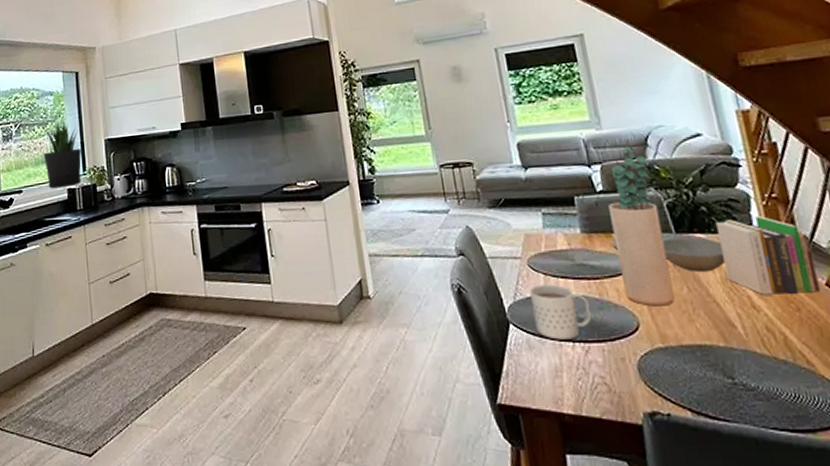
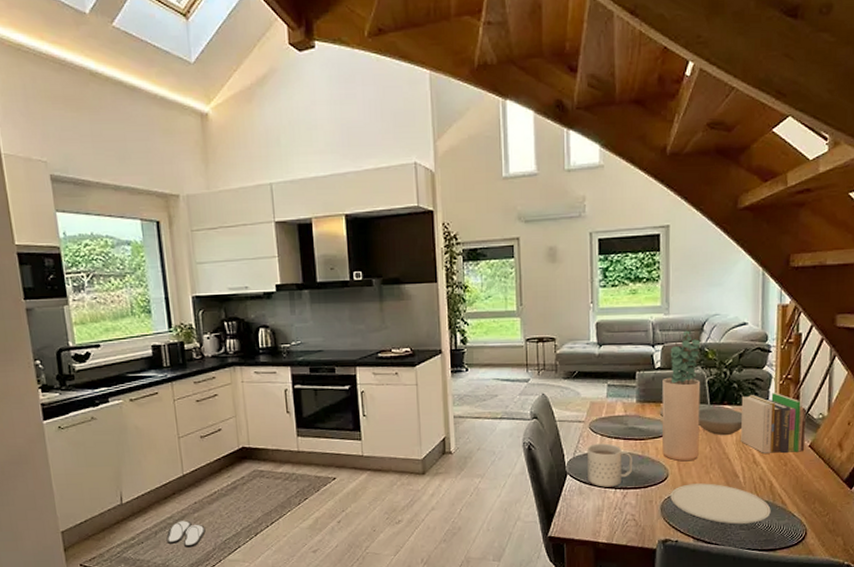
planter: present [43,123,82,189] -> none [122,276,167,345]
slippers: none [74,376,113,409] -> present [166,520,206,548]
plate: none [647,335,795,393] -> present [670,483,771,525]

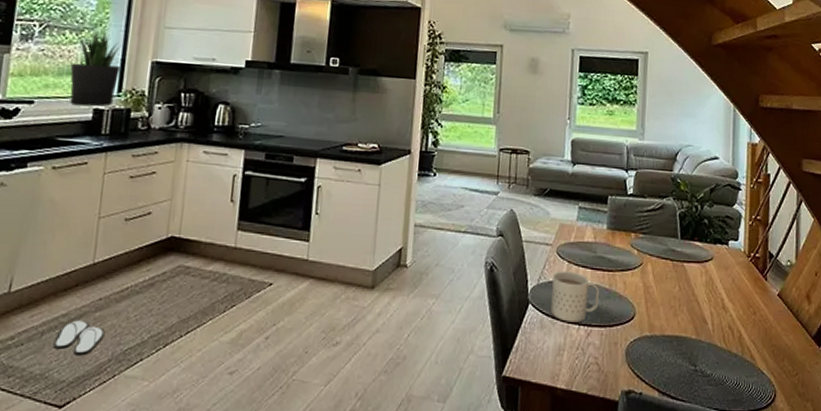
planter: none [122,276,167,345] -> present [69,32,121,108]
vase: present [661,323,701,462] -> none [630,151,674,301]
plate: present [670,483,771,525] -> none [636,326,740,380]
bowl: present [698,408,743,436] -> none [668,243,713,276]
books: present [741,393,806,453] -> none [710,233,775,301]

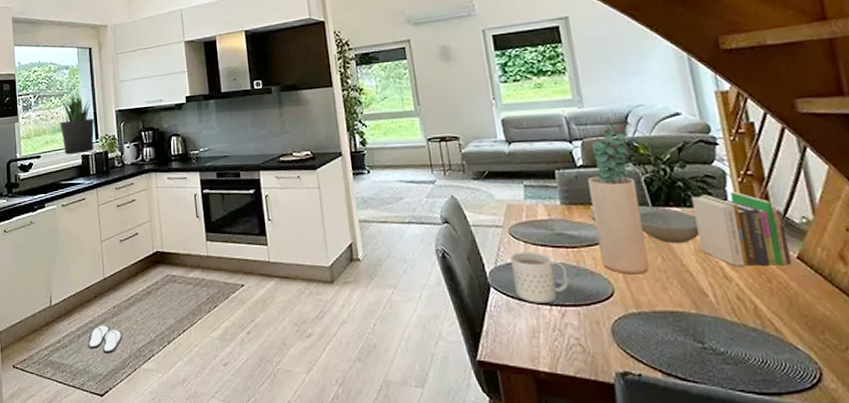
vase: none [630,151,674,301] -> present [588,116,649,275]
bowl: none [668,243,713,276] -> present [639,211,700,244]
books: none [710,233,775,301] -> present [691,192,791,266]

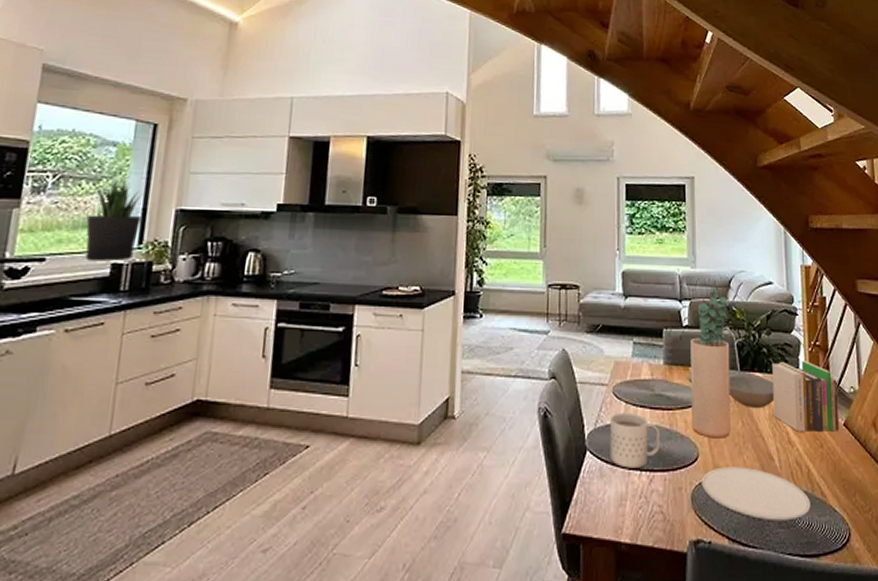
slippers: present [88,325,123,354] -> none [62,501,122,543]
plate: none [621,302,763,358] -> present [702,467,811,522]

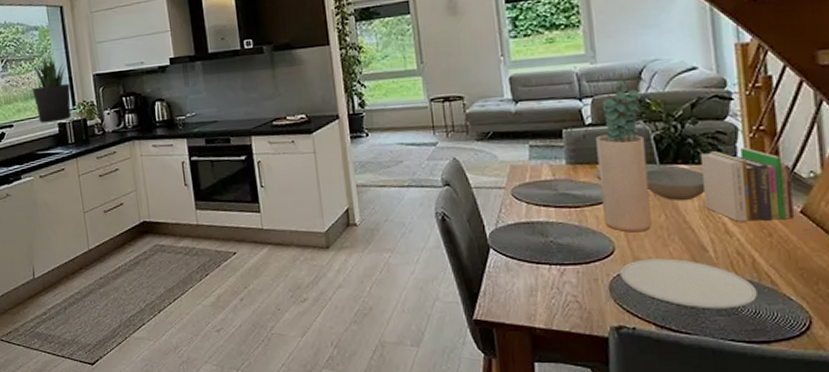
mug: present [609,412,661,469] -> none [510,212,570,263]

